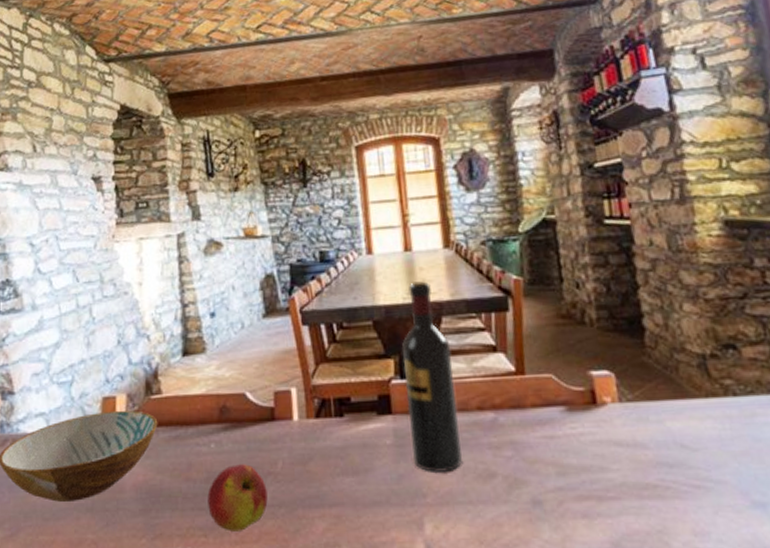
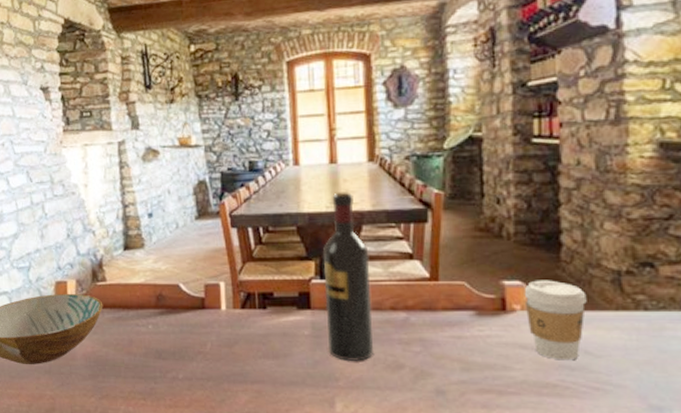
apple: present [207,464,268,532] -> none [146,343,198,398]
coffee cup: none [613,367,677,457] -> present [524,280,587,361]

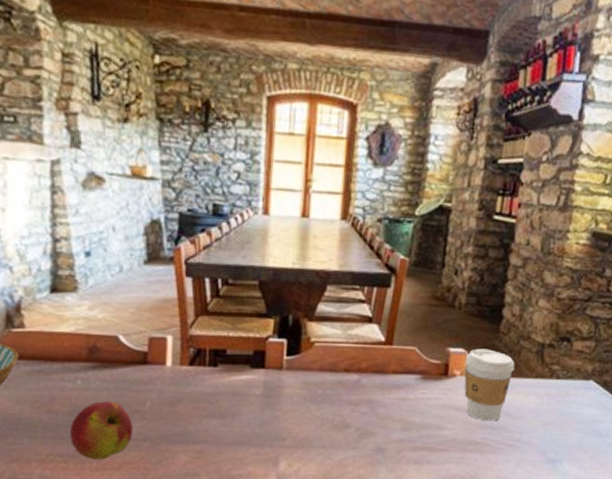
apple: none [146,343,198,398] -> present [70,401,133,460]
wine bottle: present [323,190,375,362] -> none [279,247,331,422]

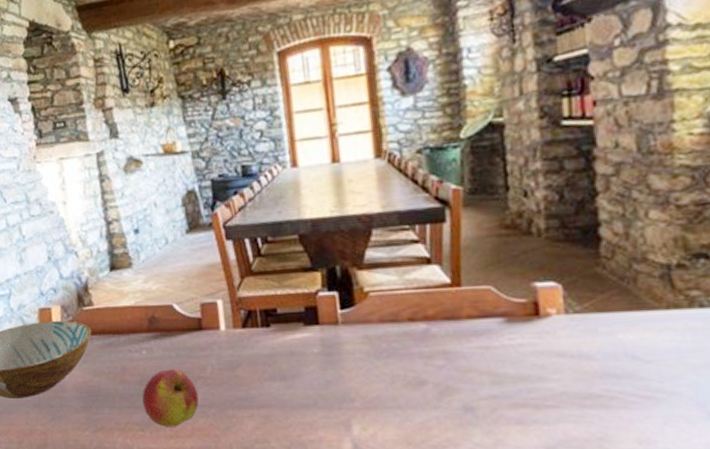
coffee cup: present [464,348,515,421] -> none [559,279,633,368]

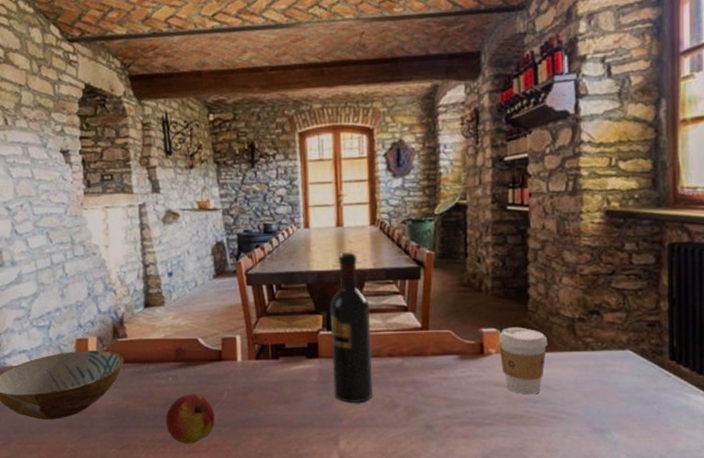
wine bottle: none [330,192,393,381] -> present [330,251,374,404]
coffee cup: none [559,279,633,368] -> present [498,327,548,395]

